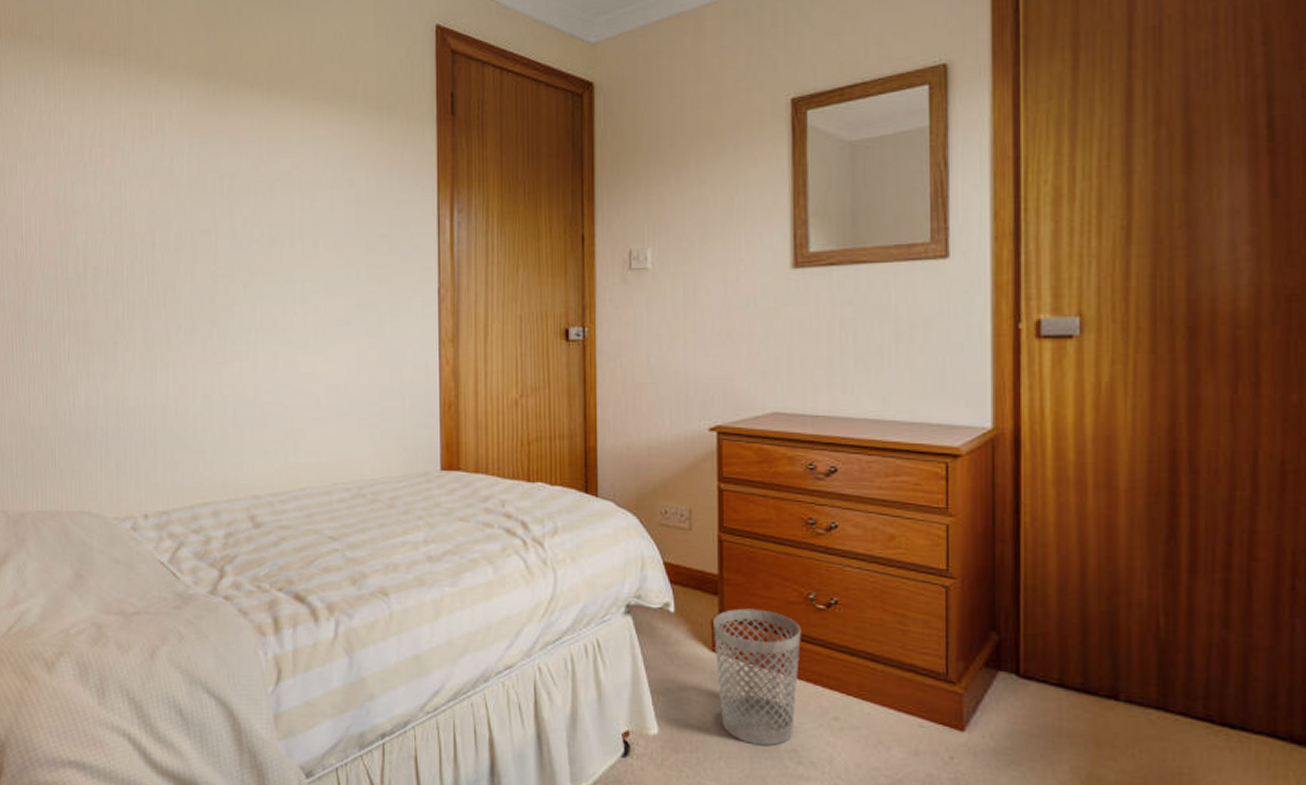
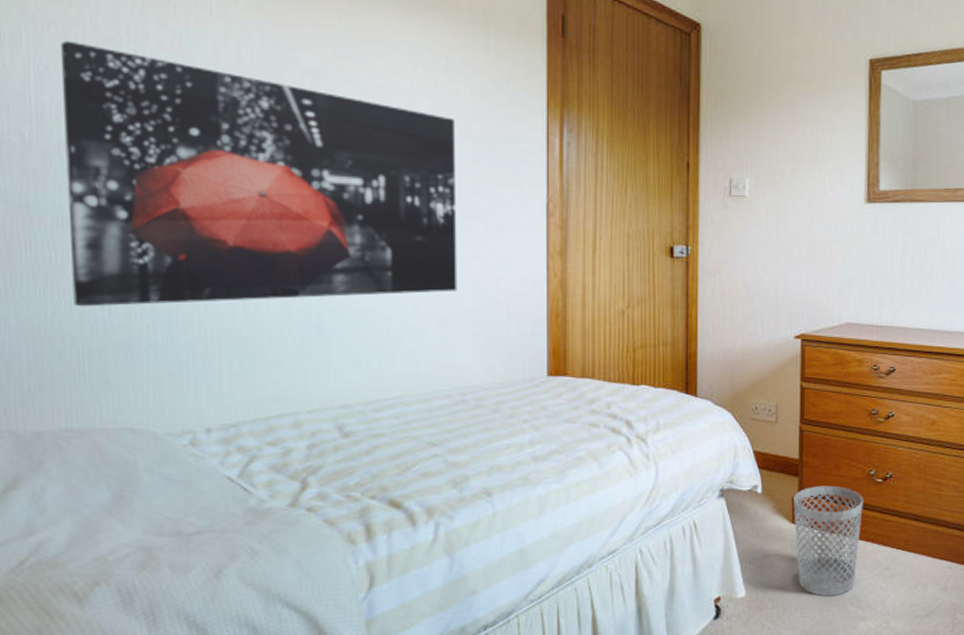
wall art: none [43,167,355,401] -> present [60,40,458,307]

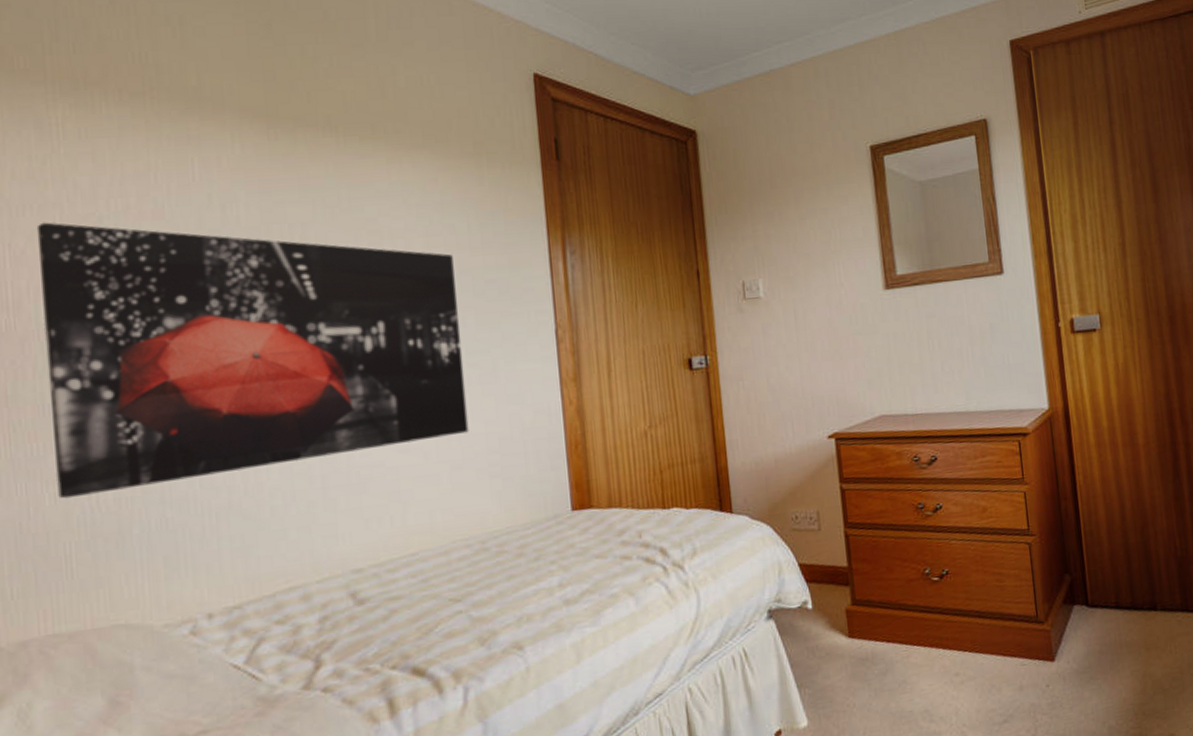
wastebasket: present [794,485,863,597] -> none [847,591,924,715]

